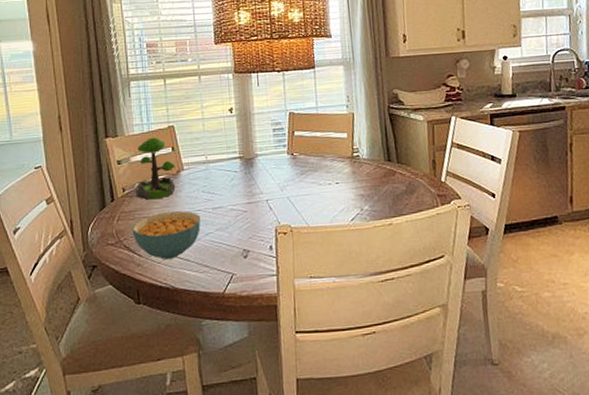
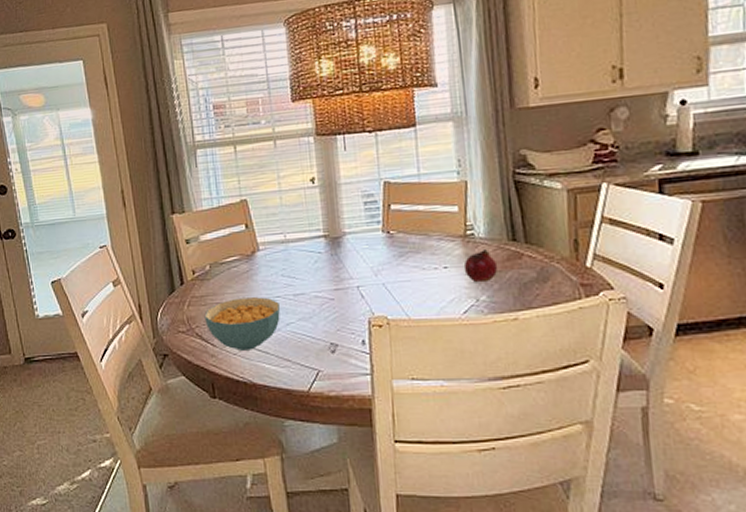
plant: present [135,137,176,200] -> none [205,213,251,284]
fruit: none [351,168,378,196] -> present [463,249,498,283]

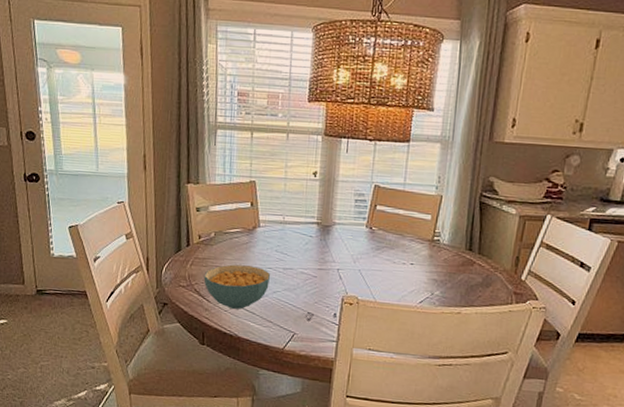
fruit: present [463,249,498,283] -> none [426,254,454,281]

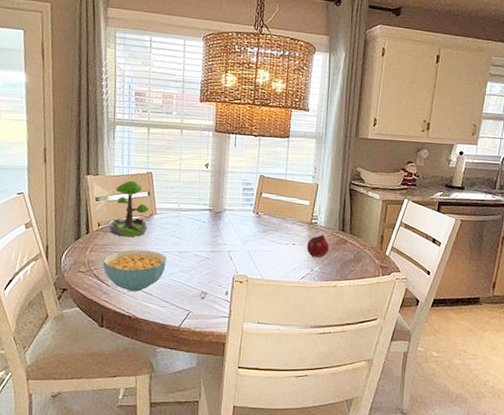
plant: none [210,189,252,251] -> present [109,180,149,237]
fruit: none [426,254,454,281] -> present [306,235,330,258]

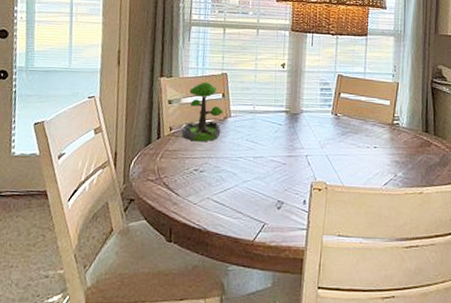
cereal bowl: present [103,249,167,292] -> none [173,155,242,201]
fruit: present [306,235,330,258] -> none [388,137,413,162]

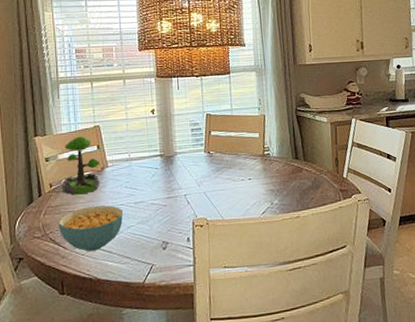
cereal bowl: none [173,155,242,201] -> present [58,205,124,251]

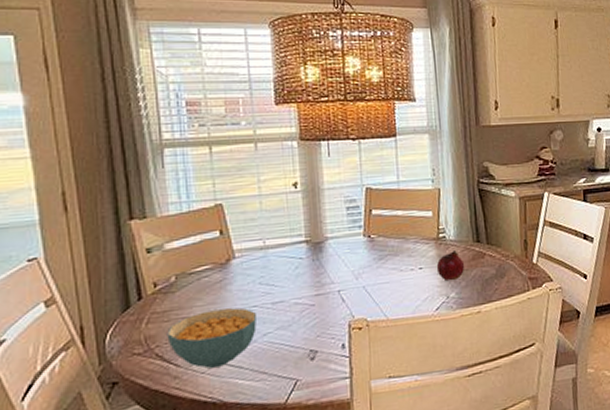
plant: present [61,136,100,195] -> none [170,218,225,297]
fruit: none [262,165,286,191] -> present [436,250,465,282]

